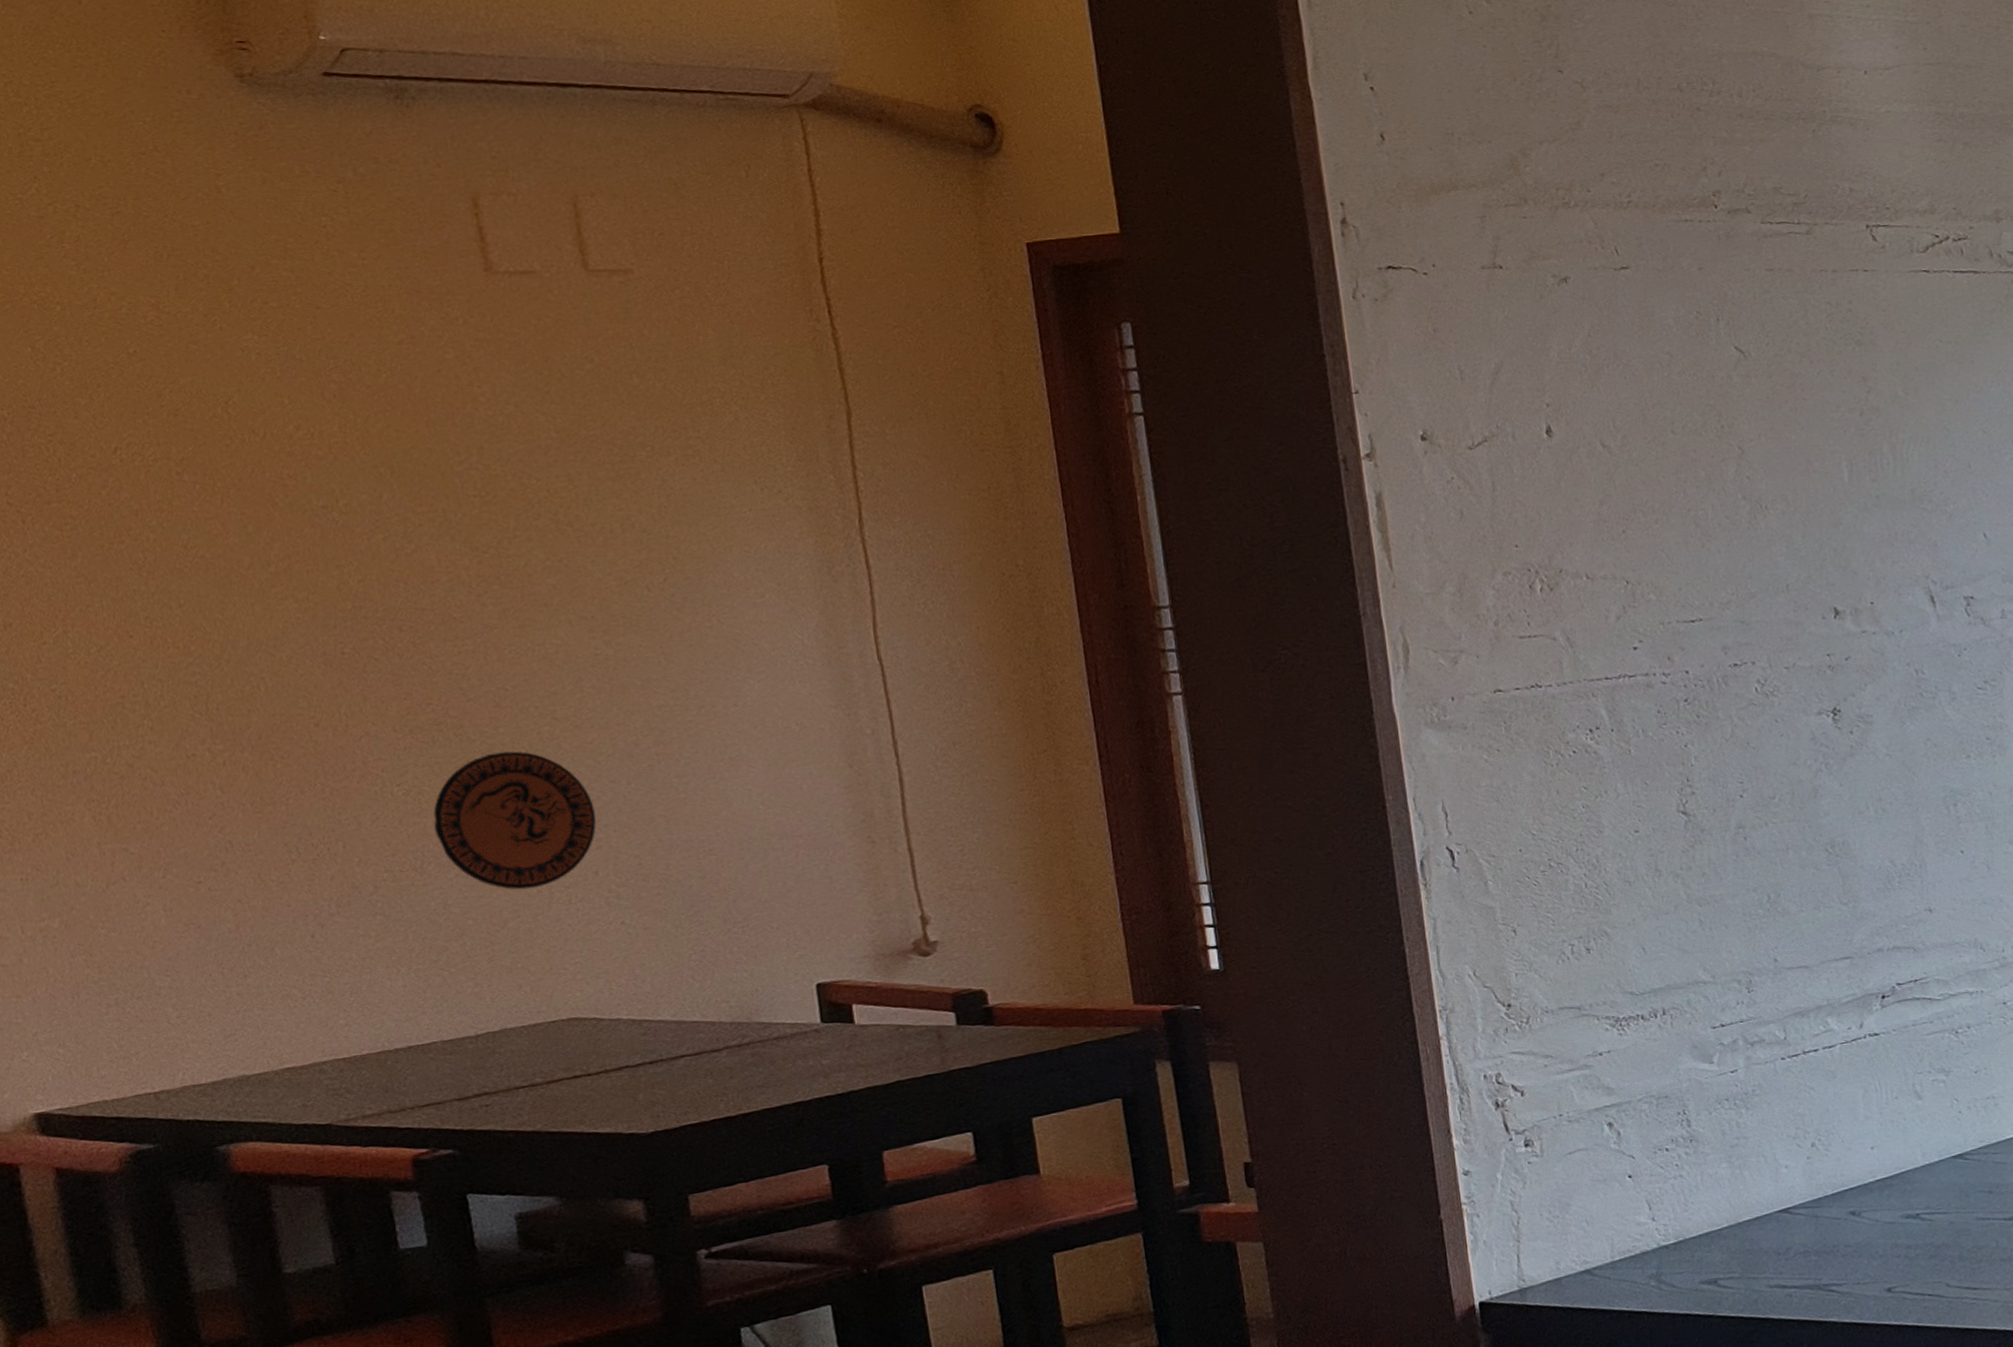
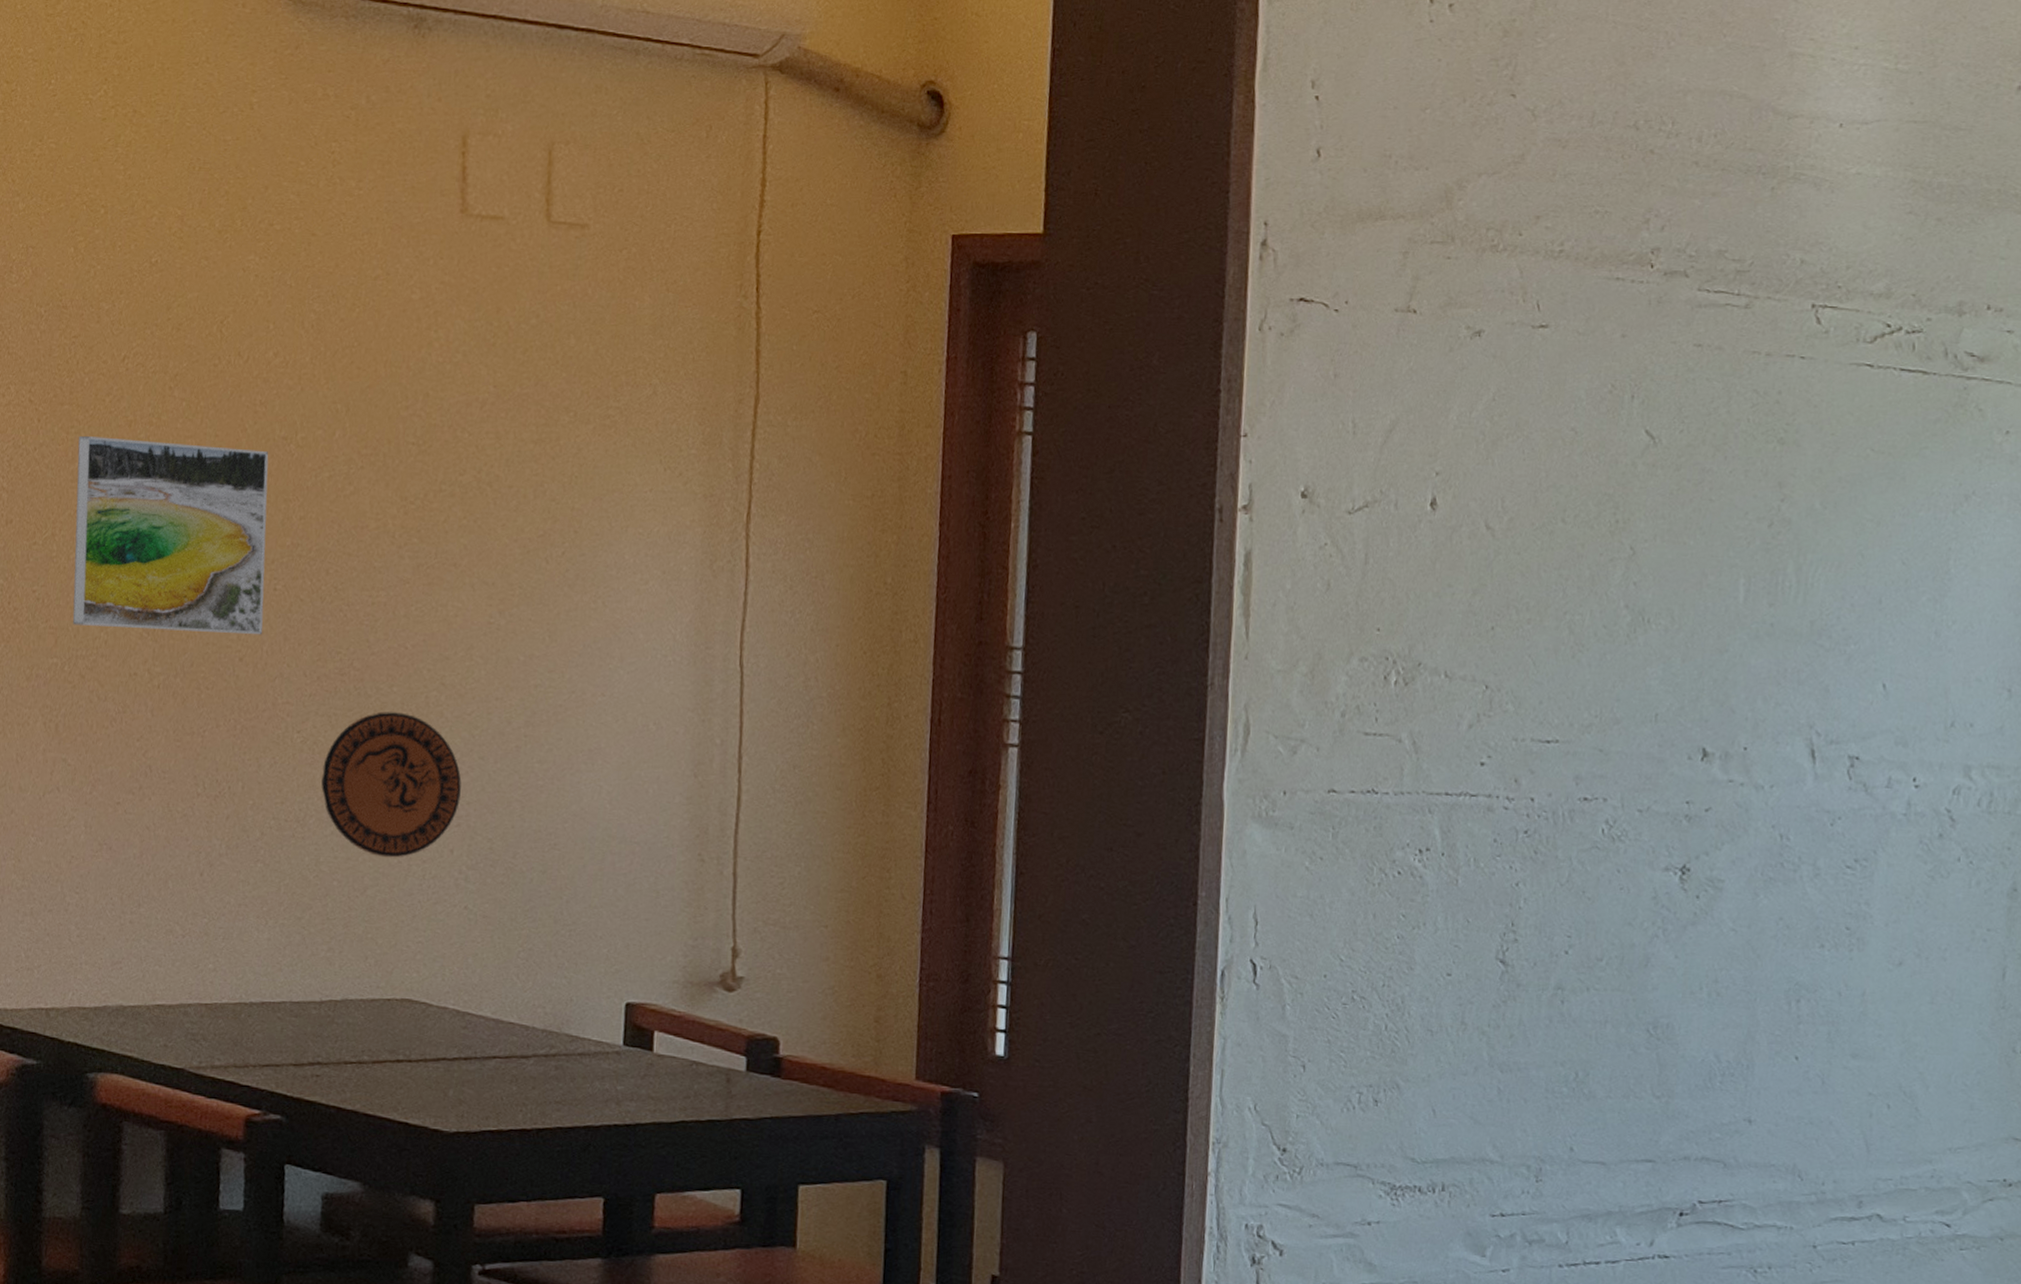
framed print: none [77,521,337,717] -> present [72,436,269,635]

